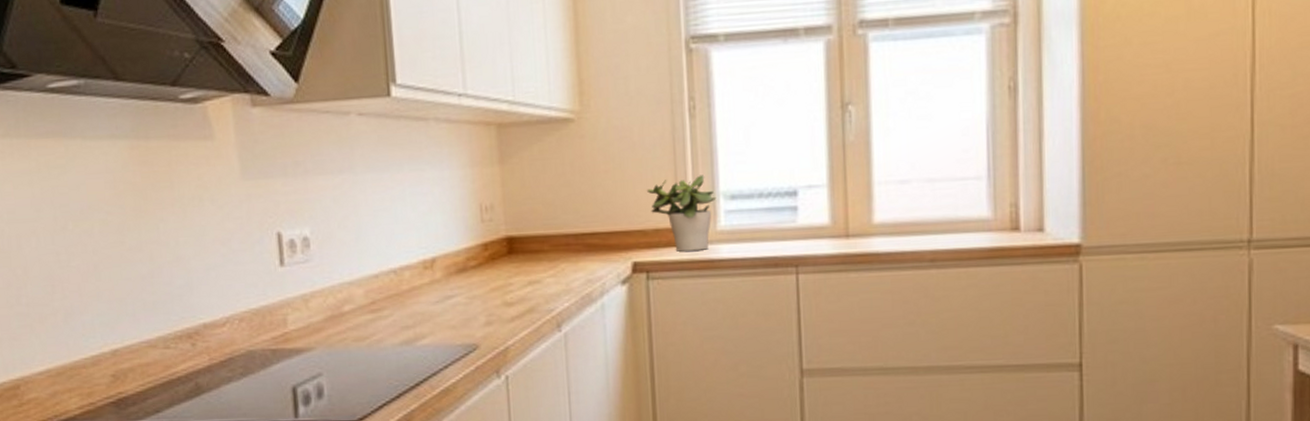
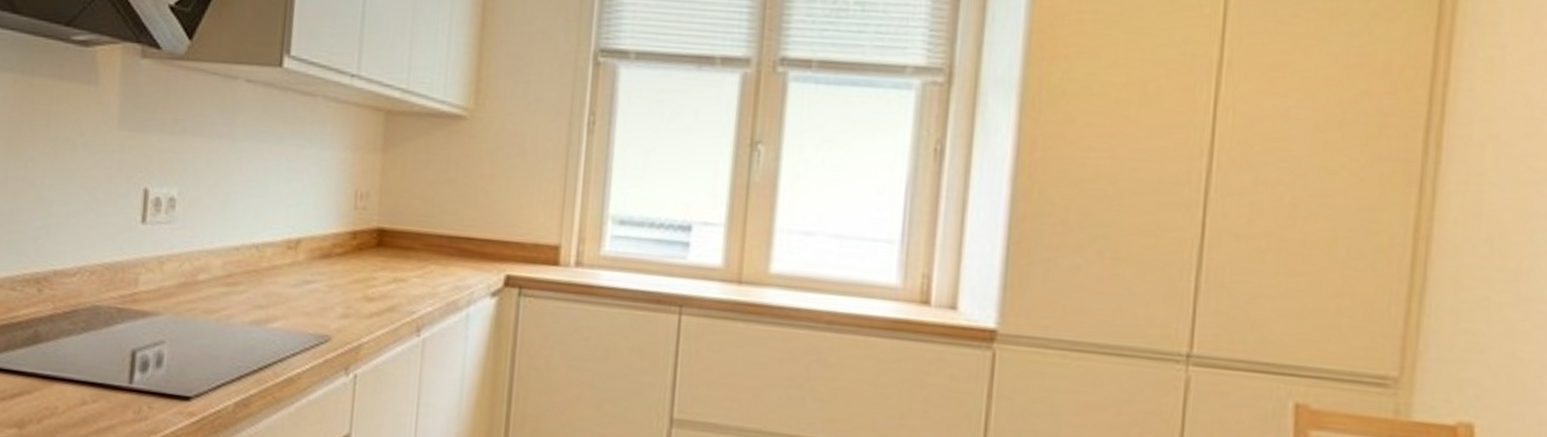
potted plant: present [647,175,717,252] -> none [532,194,604,274]

